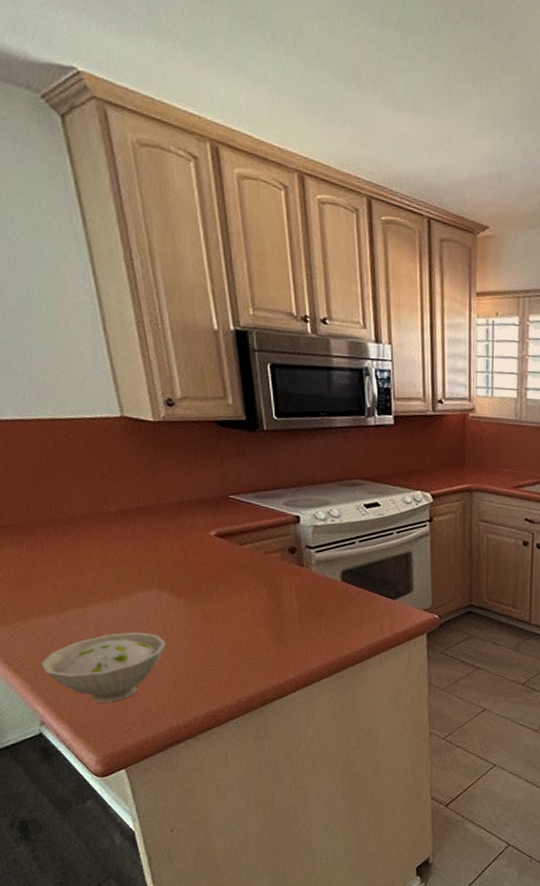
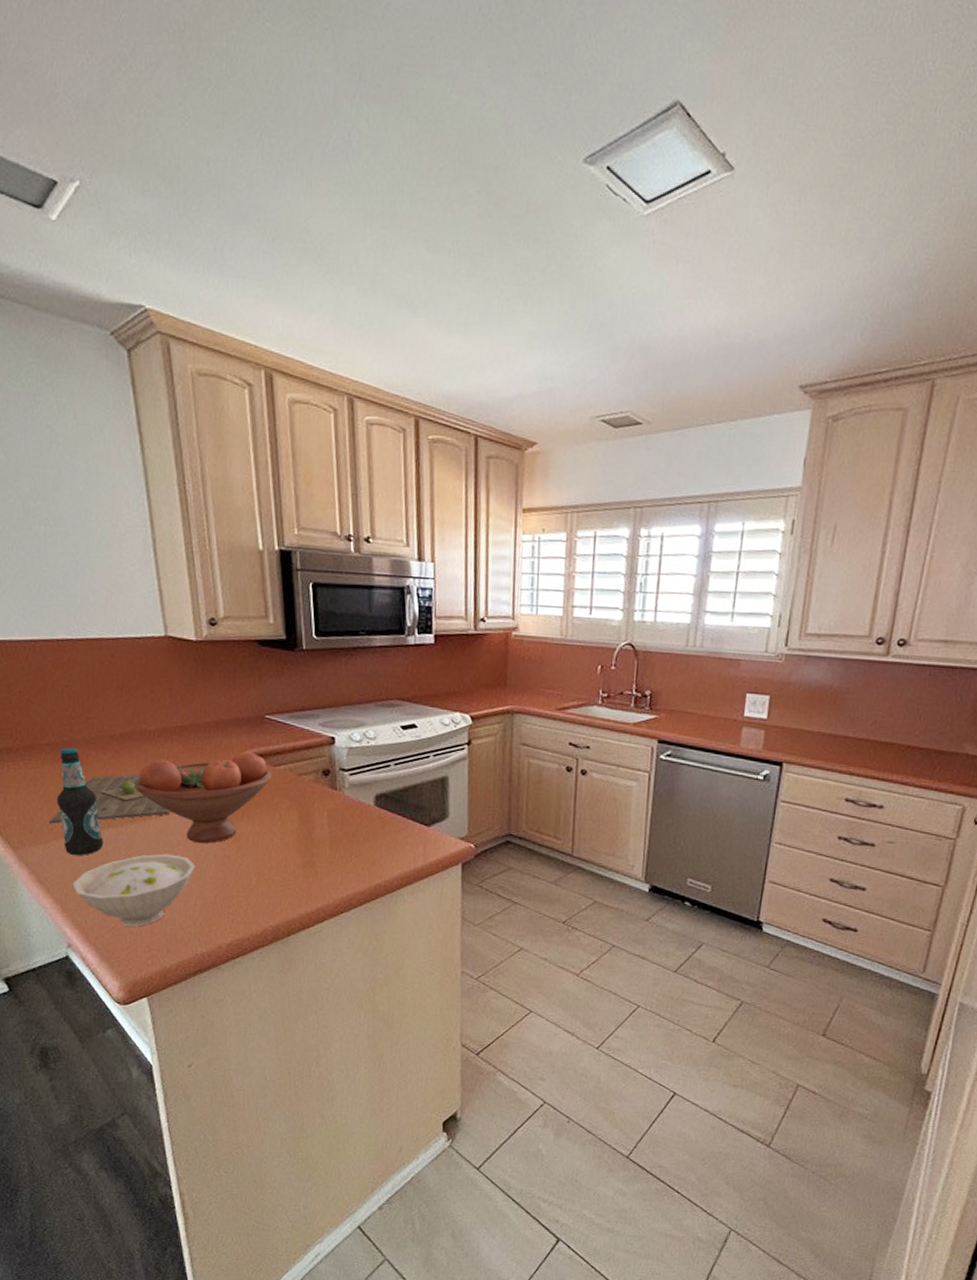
cutting board: none [12,554,138,606] -> present [49,774,171,824]
bottle: none [17,530,70,637] -> present [56,748,103,856]
fruit bowl: none [99,530,239,621] -> present [134,750,273,844]

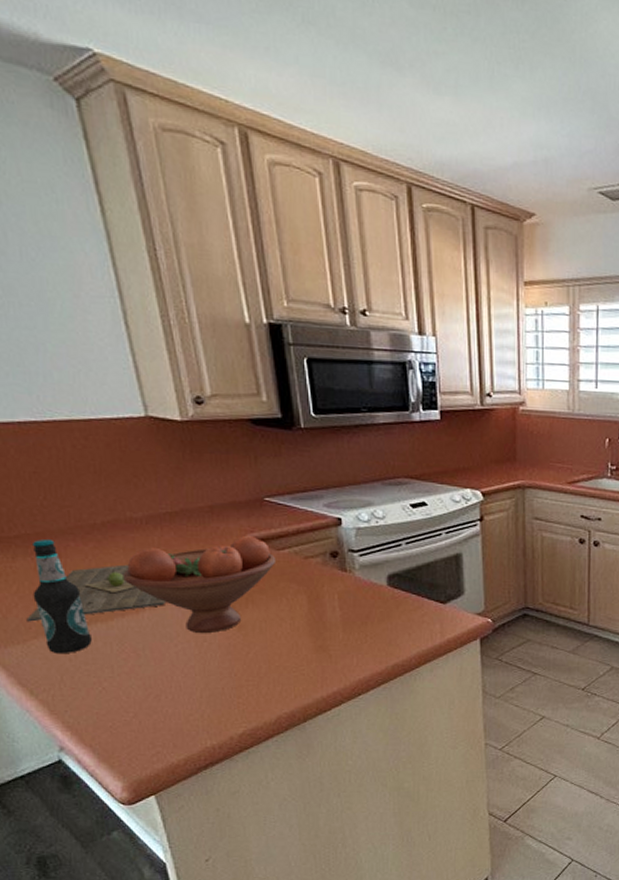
bowl: present [72,854,196,928] -> none [59,646,199,725]

